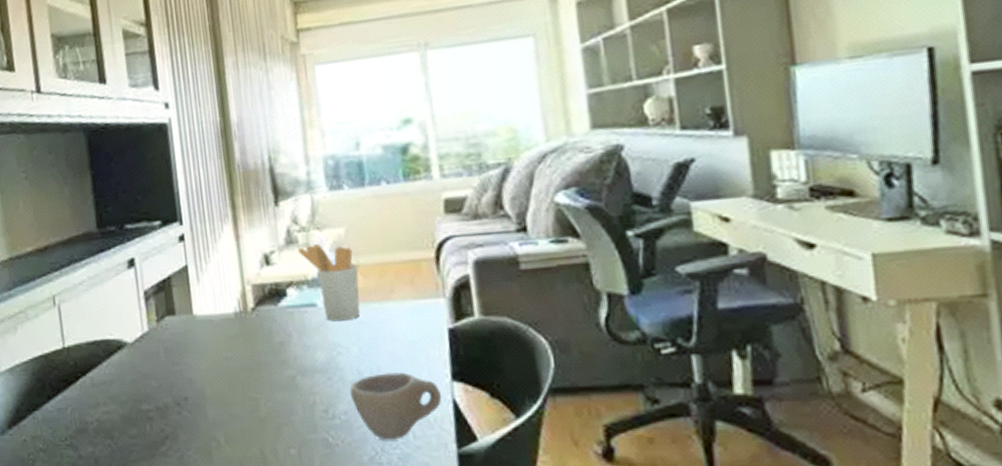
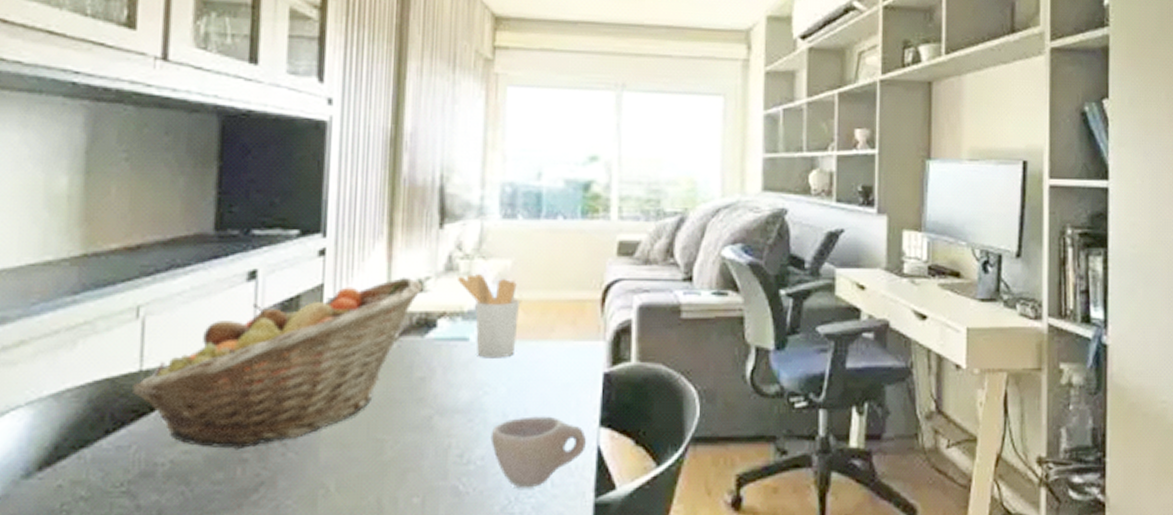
fruit basket: none [60,253,270,410] -> present [133,276,423,450]

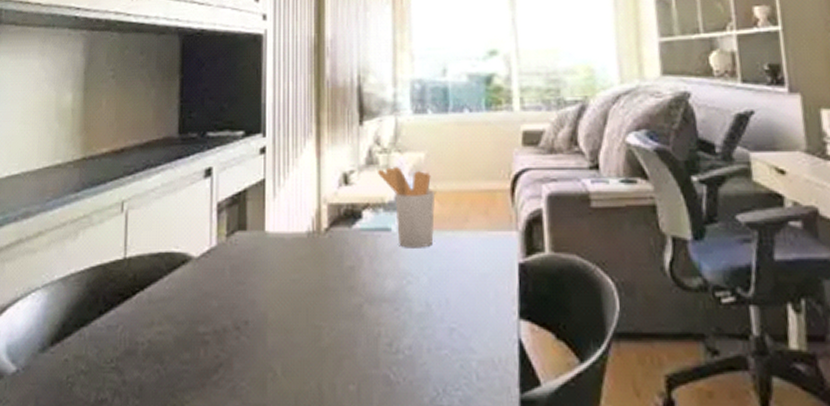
fruit basket: present [133,276,423,450] -> none [119,171,348,332]
cup: present [490,416,587,489] -> none [416,306,508,381]

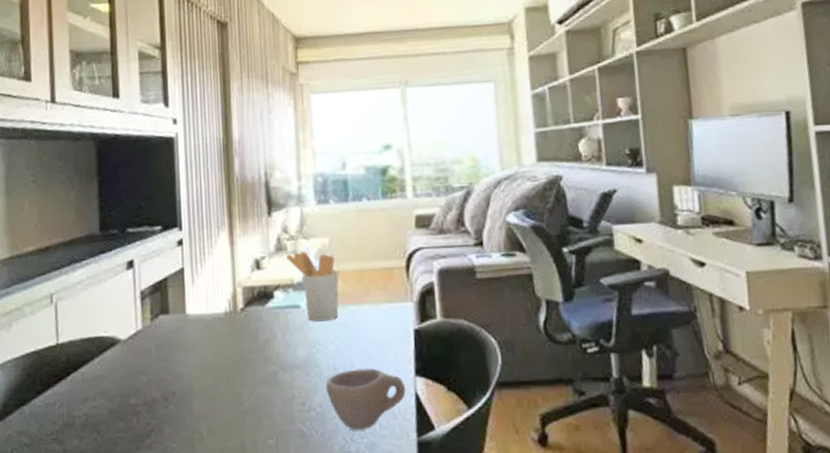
cup: none [416,306,508,381] -> present [325,368,406,431]

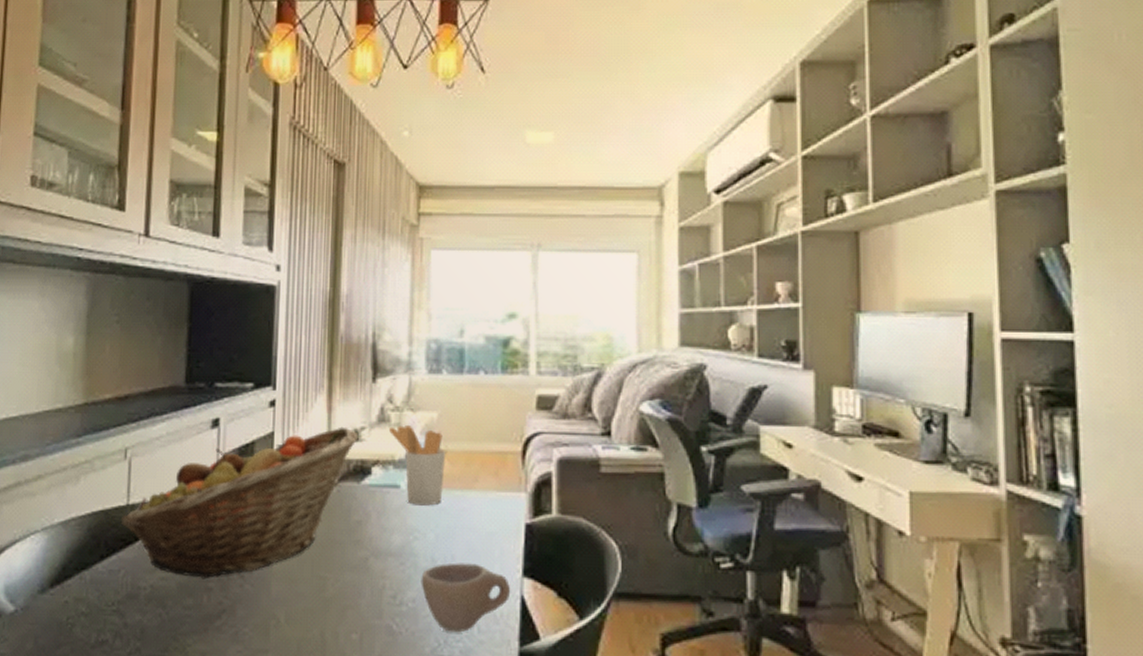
fruit basket: none [53,258,260,404] -> present [122,426,359,579]

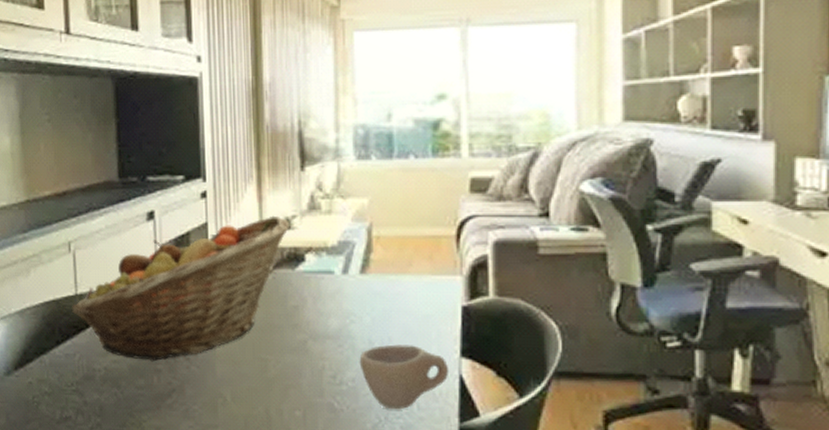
utensil holder: present [389,425,445,506] -> none [320,212,378,290]

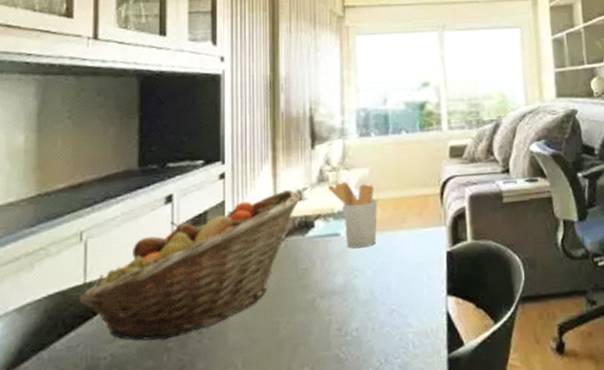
utensil holder: none [320,212,378,290] -> present [328,182,377,249]
cup: present [359,344,449,410] -> none [362,290,438,352]

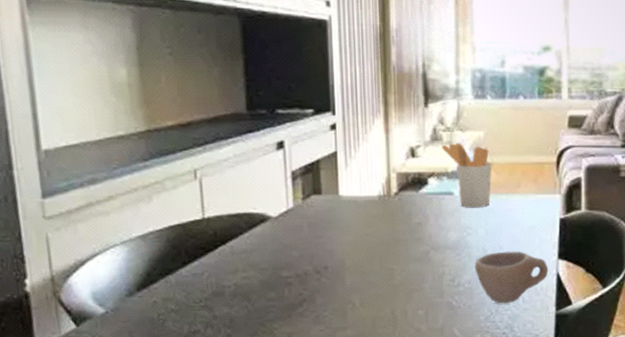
fruit basket: present [79,189,302,341] -> none [199,145,415,276]
cup: none [362,290,438,352] -> present [474,251,549,304]

